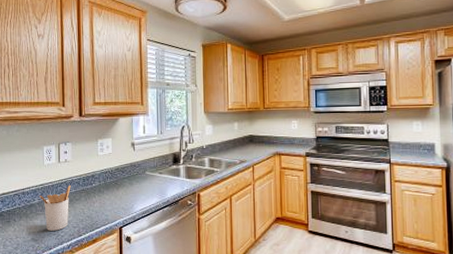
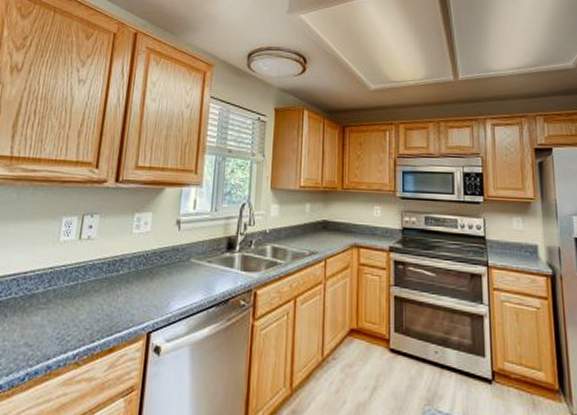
utensil holder: present [39,186,71,231] -> none [45,271,91,333]

